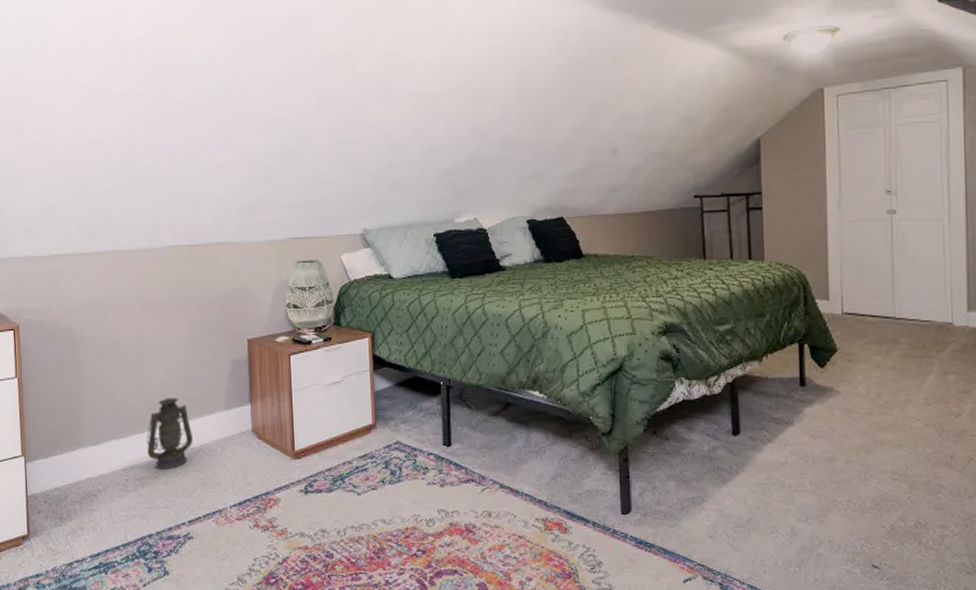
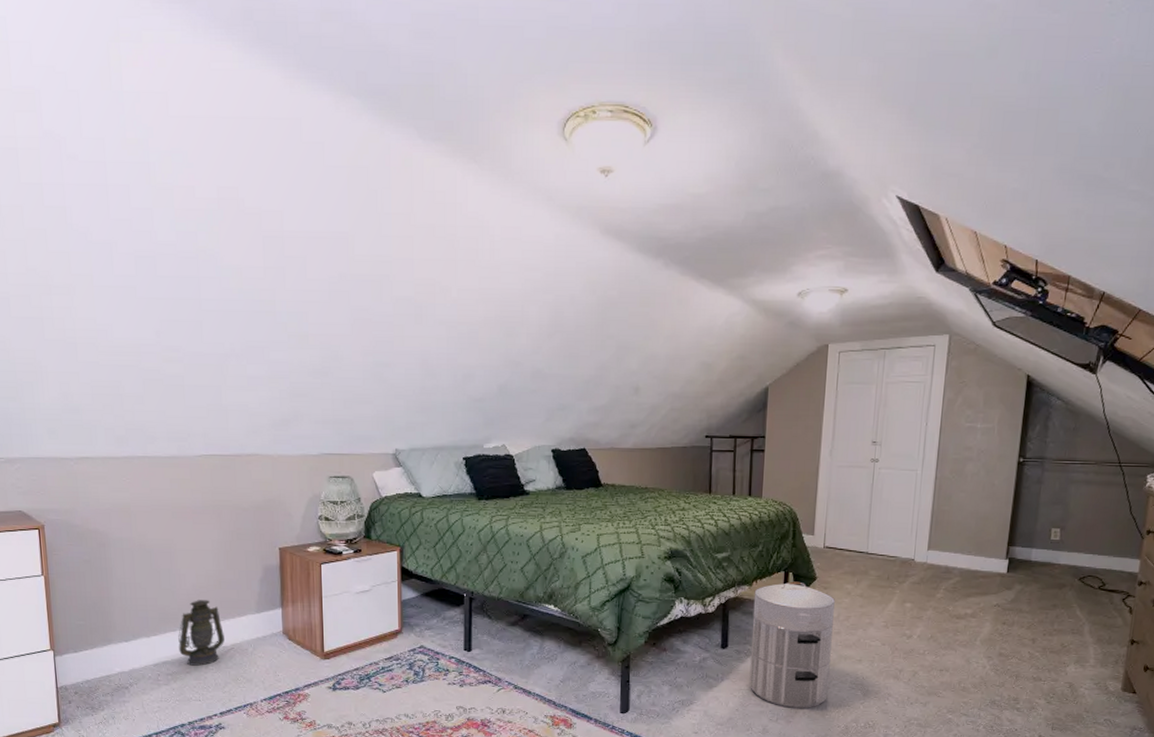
waste bin: none [765,354,865,505] -> present [749,581,836,708]

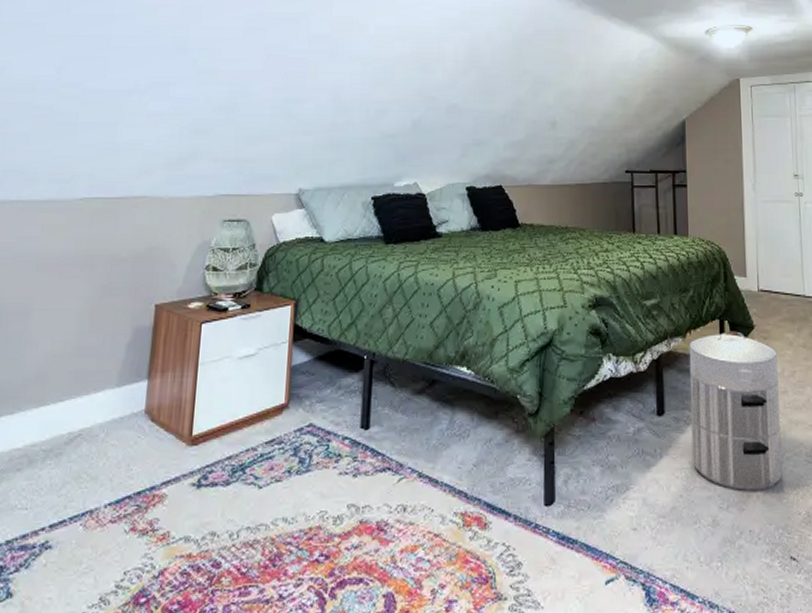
lantern: present [178,600,224,666] -> none [12,372,73,460]

